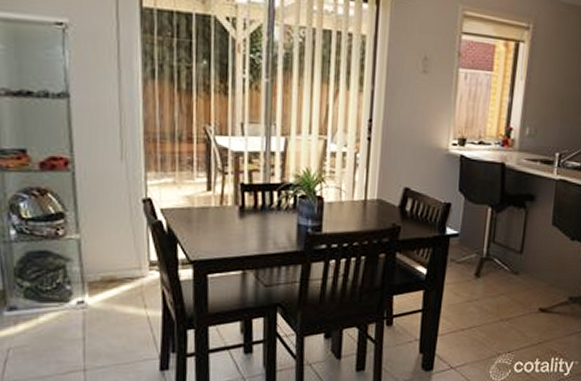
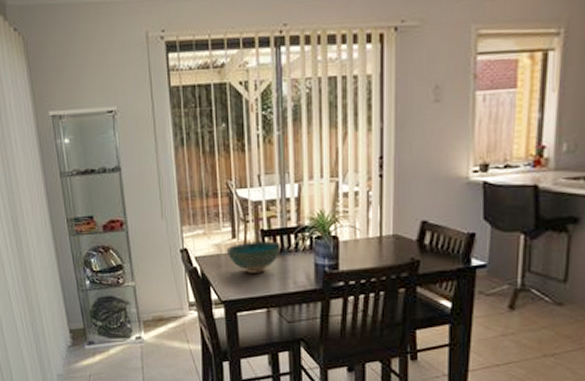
bowl: none [199,195,263,231] -> present [226,241,282,273]

